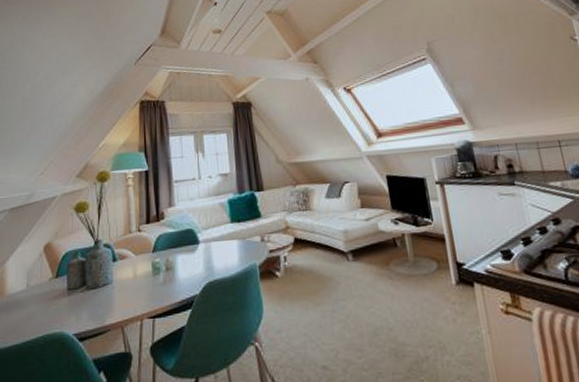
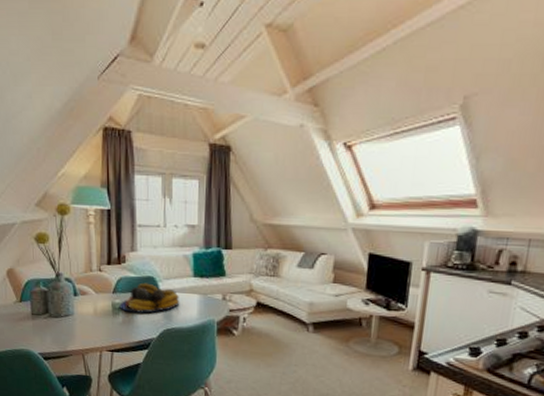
fruit bowl: none [159,236,221,270] -> present [119,282,180,313]

